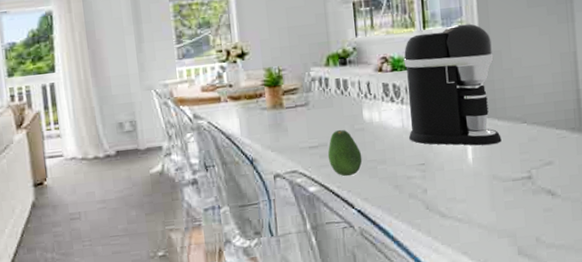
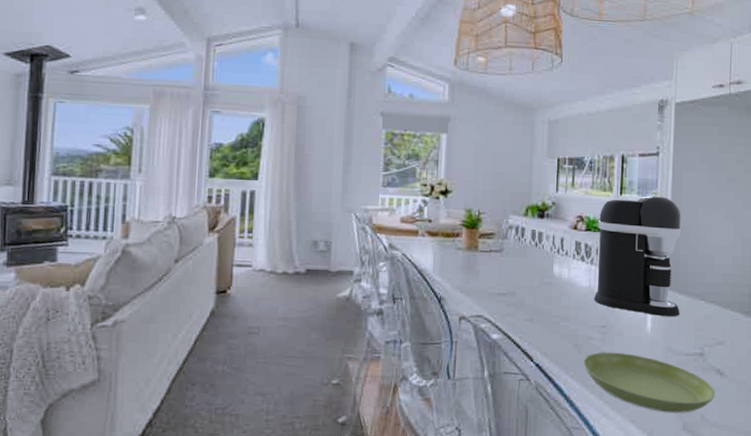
fruit: present [327,129,363,177] -> none [514,280,547,329]
saucer: none [405,187,549,240] -> present [583,352,716,413]

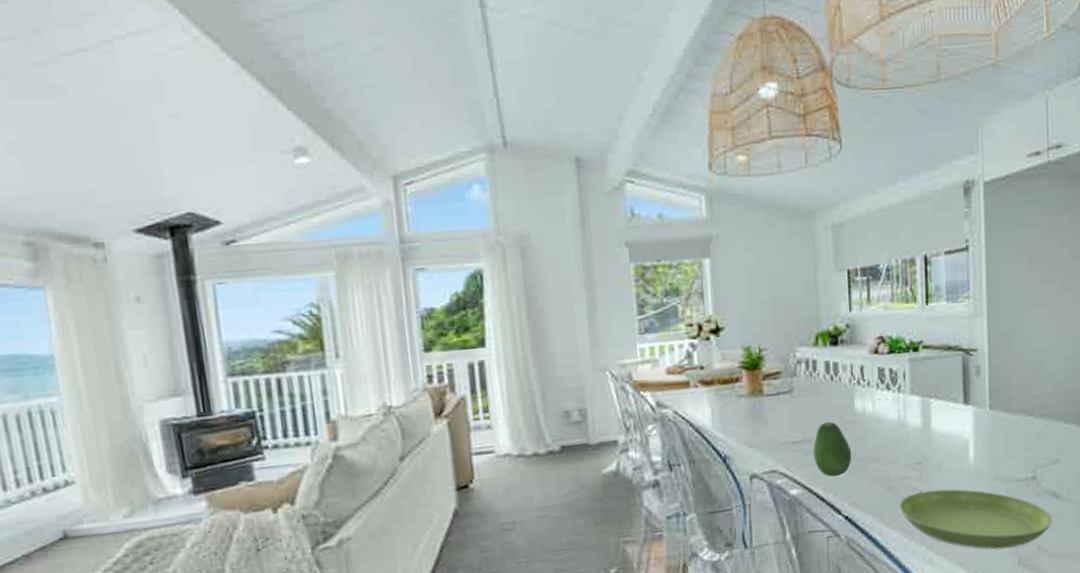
fruit: none [514,280,547,329] -> present [813,421,852,478]
coffee maker: present [594,196,682,317] -> none [902,299,1006,441]

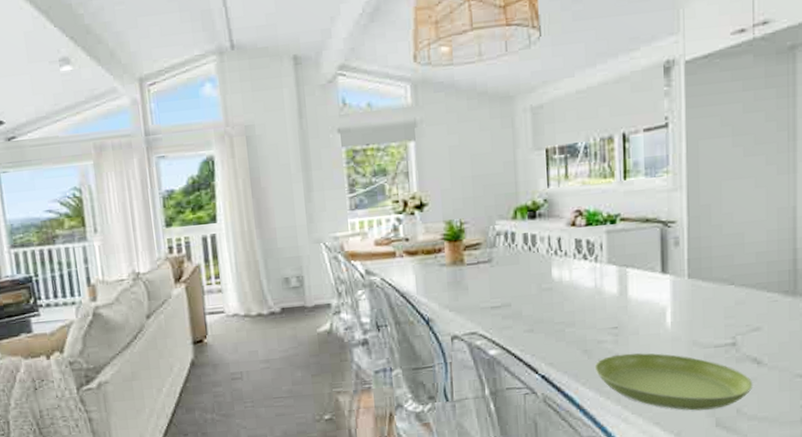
fruit: present [813,421,852,478] -> none [511,288,549,340]

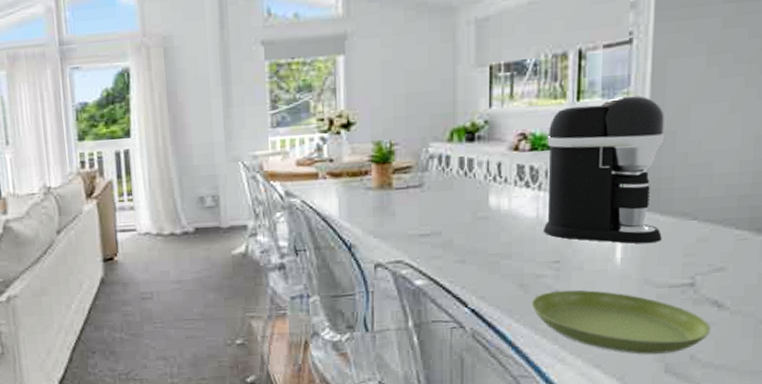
coffee maker: none [600,174,705,309] -> present [544,95,665,244]

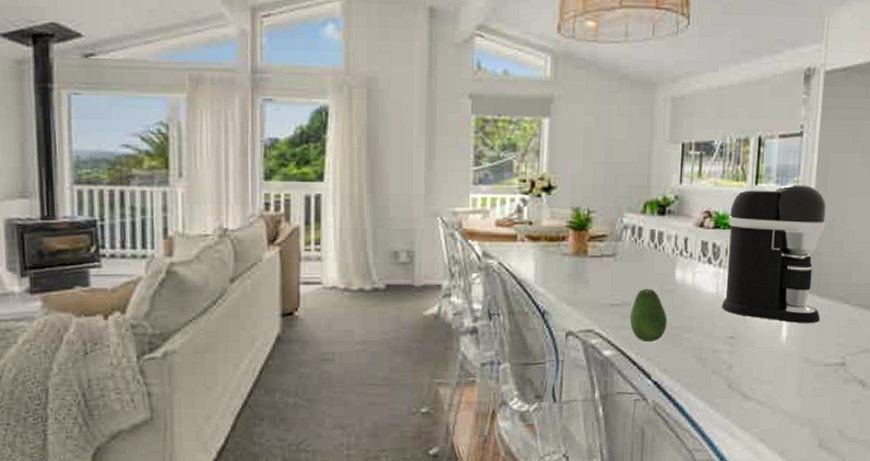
fruit: none [441,216,483,271] -> present [629,288,668,343]
saucer: present [531,289,711,354] -> none [707,365,857,429]

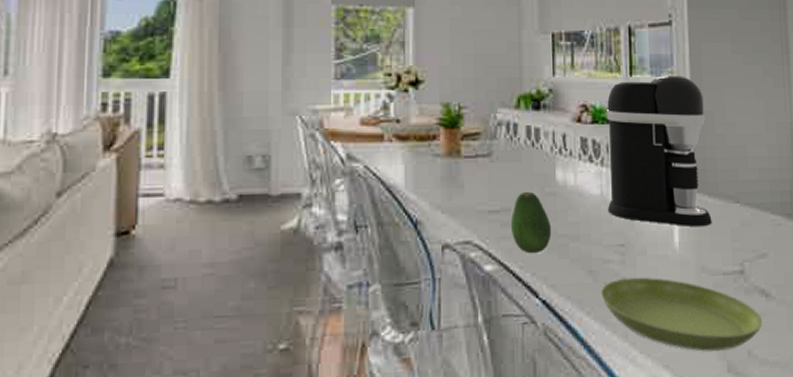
saucer: none [707,365,857,429] -> present [600,277,763,351]

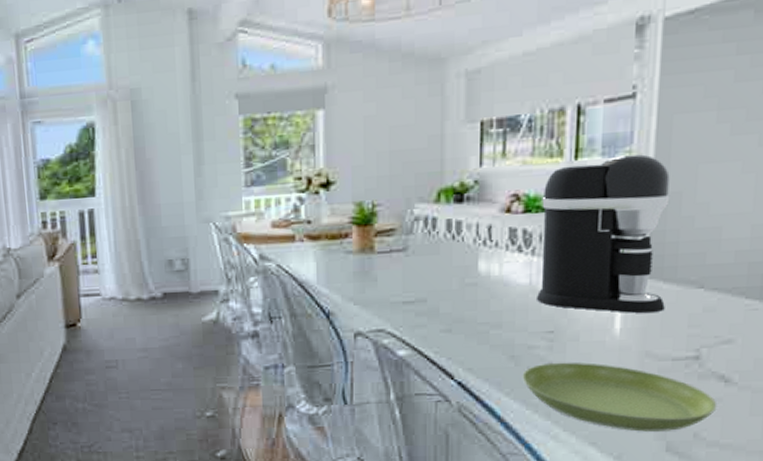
fruit: present [510,191,552,254] -> none [426,282,471,341]

